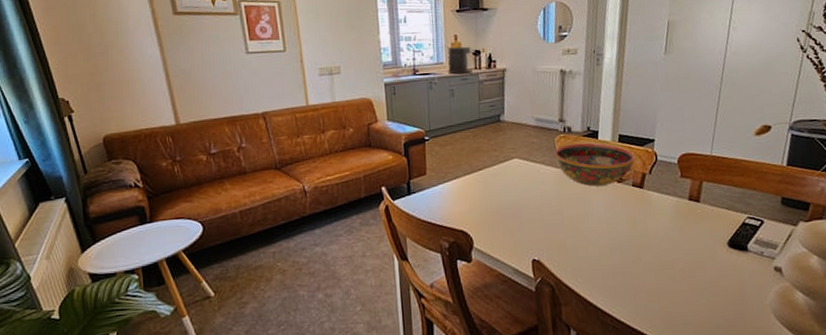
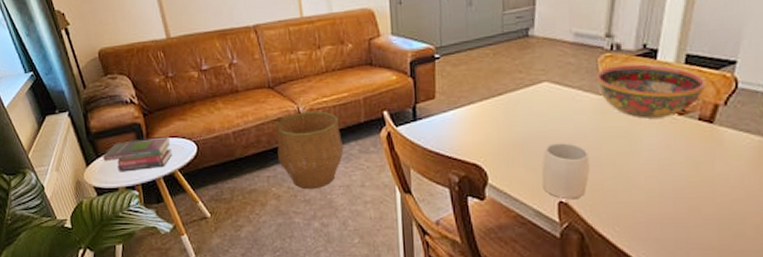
books: none [101,218,176,257] -> present [102,136,172,172]
basket: none [282,189,346,263] -> present [275,111,344,190]
mug: none [517,208,555,258] -> present [542,143,590,200]

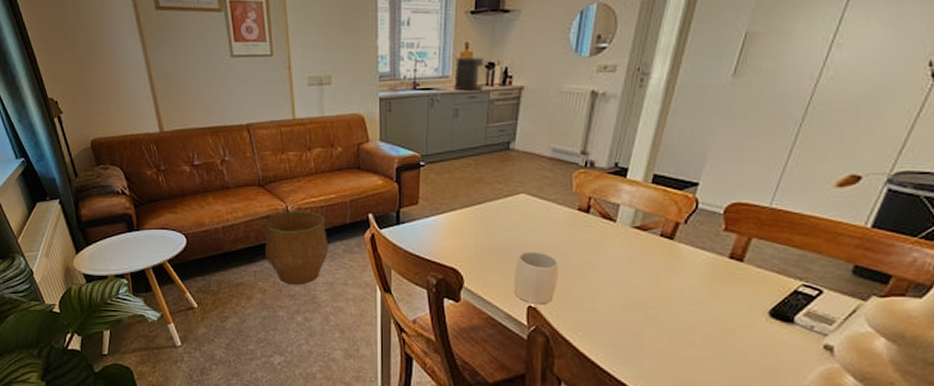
books: present [102,136,172,172] -> none [93,228,161,261]
bowl: present [595,64,706,119] -> none [569,181,670,232]

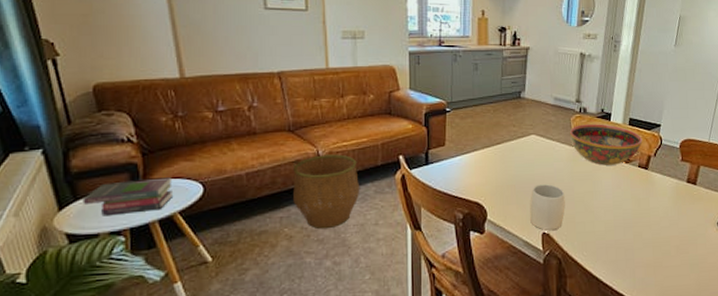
books: none [93,228,161,261] -> present [83,177,173,216]
coffee maker: present [454,57,484,91] -> none [473,22,498,49]
bowl: none [569,181,670,232] -> present [569,124,643,165]

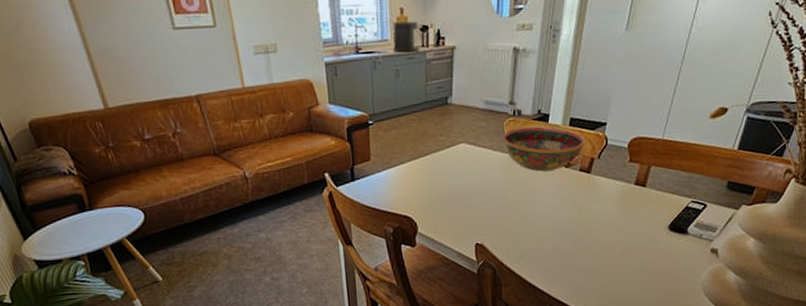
books: present [83,177,173,216] -> none [41,206,118,244]
basket: present [293,154,360,229] -> none [223,175,290,248]
coffee maker: none [473,22,498,49] -> present [392,21,420,53]
mug: present [530,184,565,231] -> none [461,194,499,242]

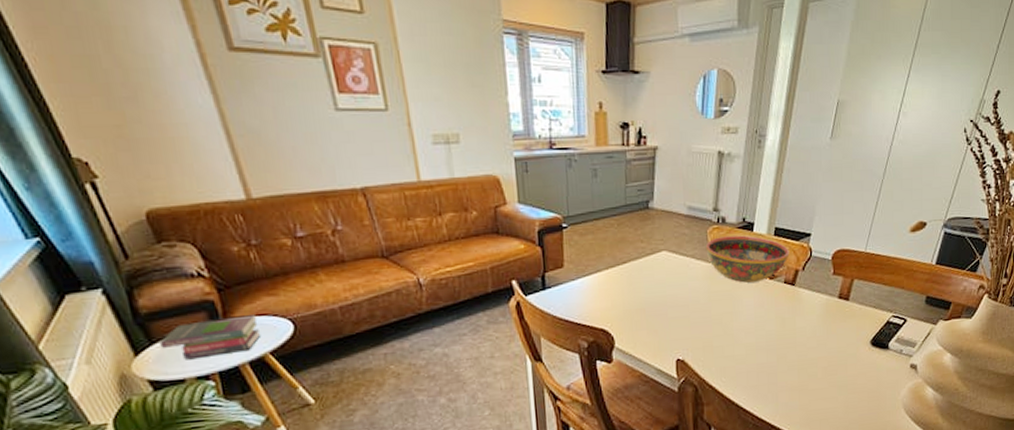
books: none [41,206,118,244] -> present [159,315,260,360]
coffee maker: present [392,21,420,53] -> none [590,117,620,151]

